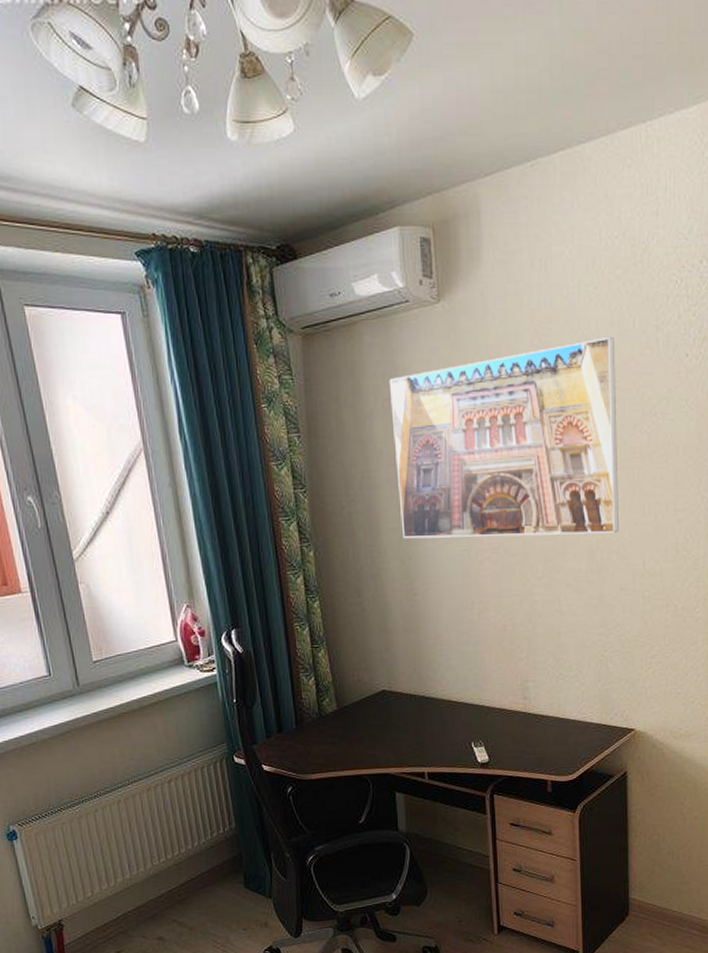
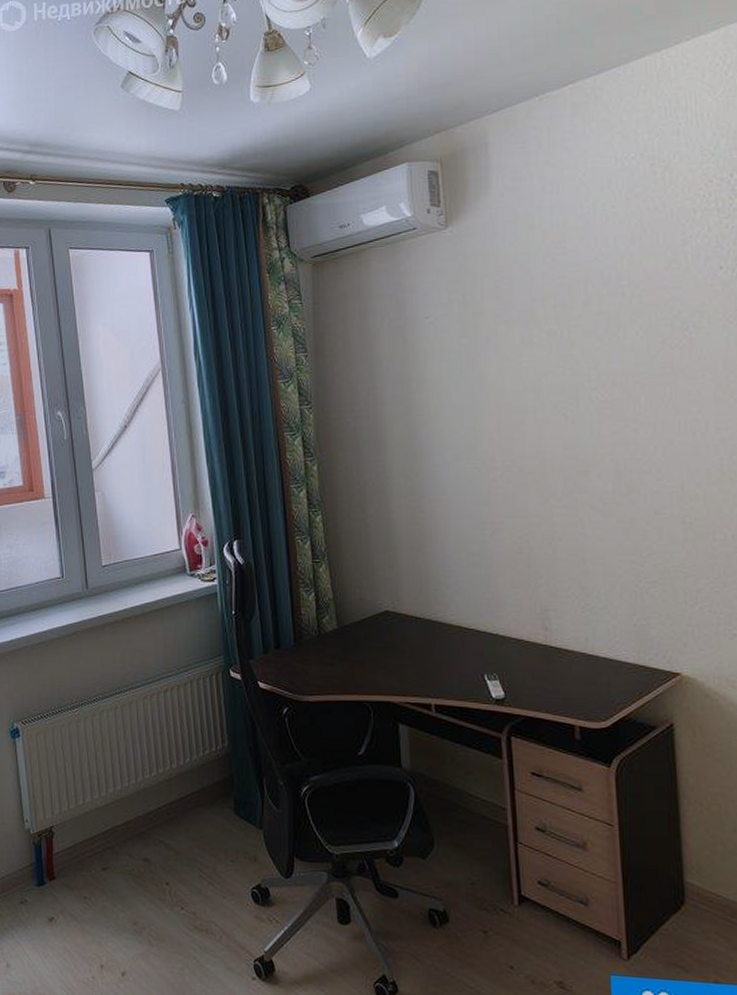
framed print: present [389,337,618,539] -> none [396,253,650,455]

